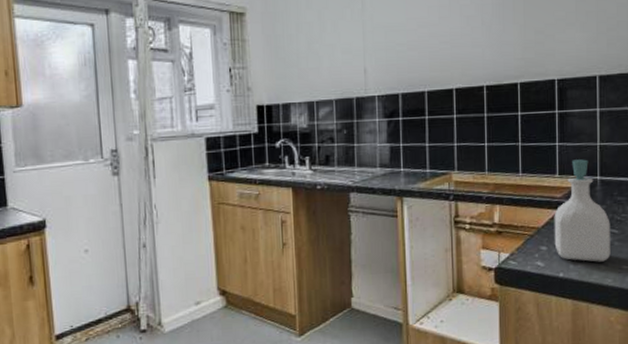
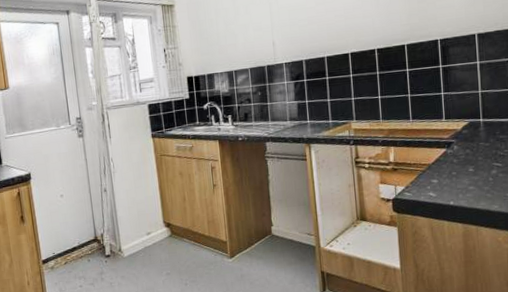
soap bottle: present [554,159,611,262] -> none [442,105,496,192]

